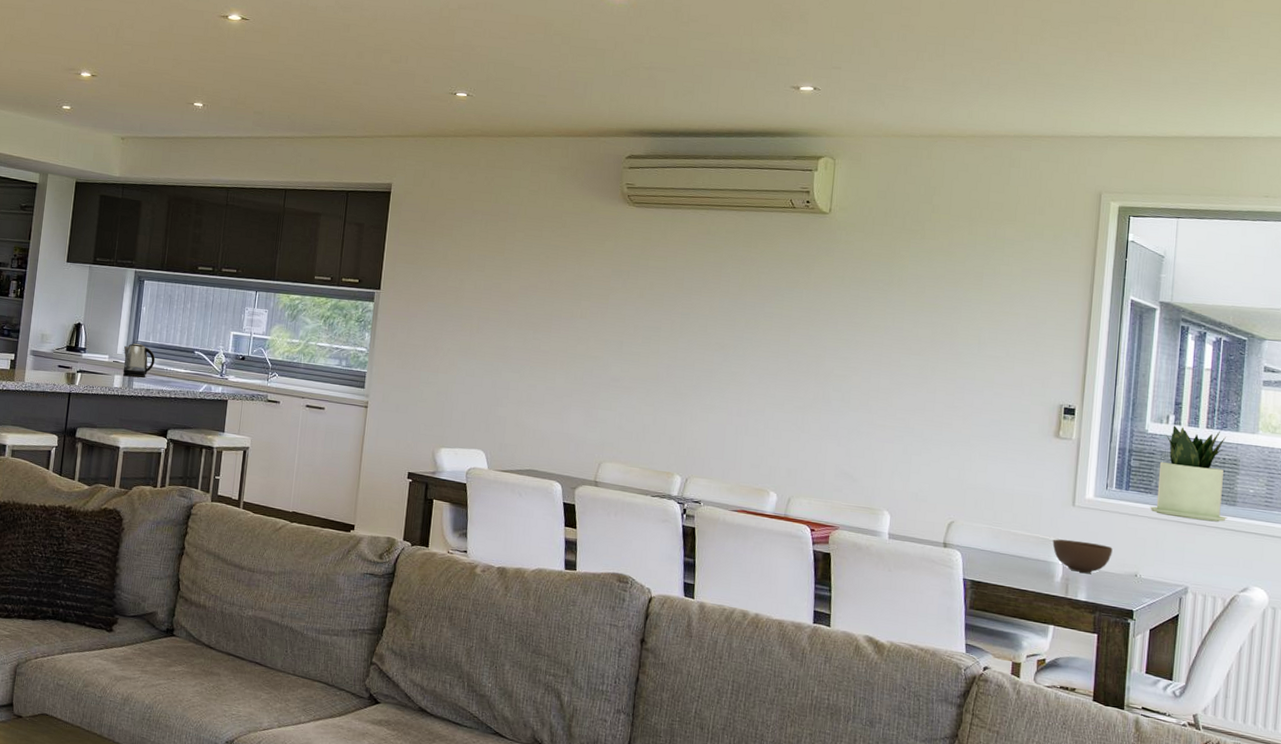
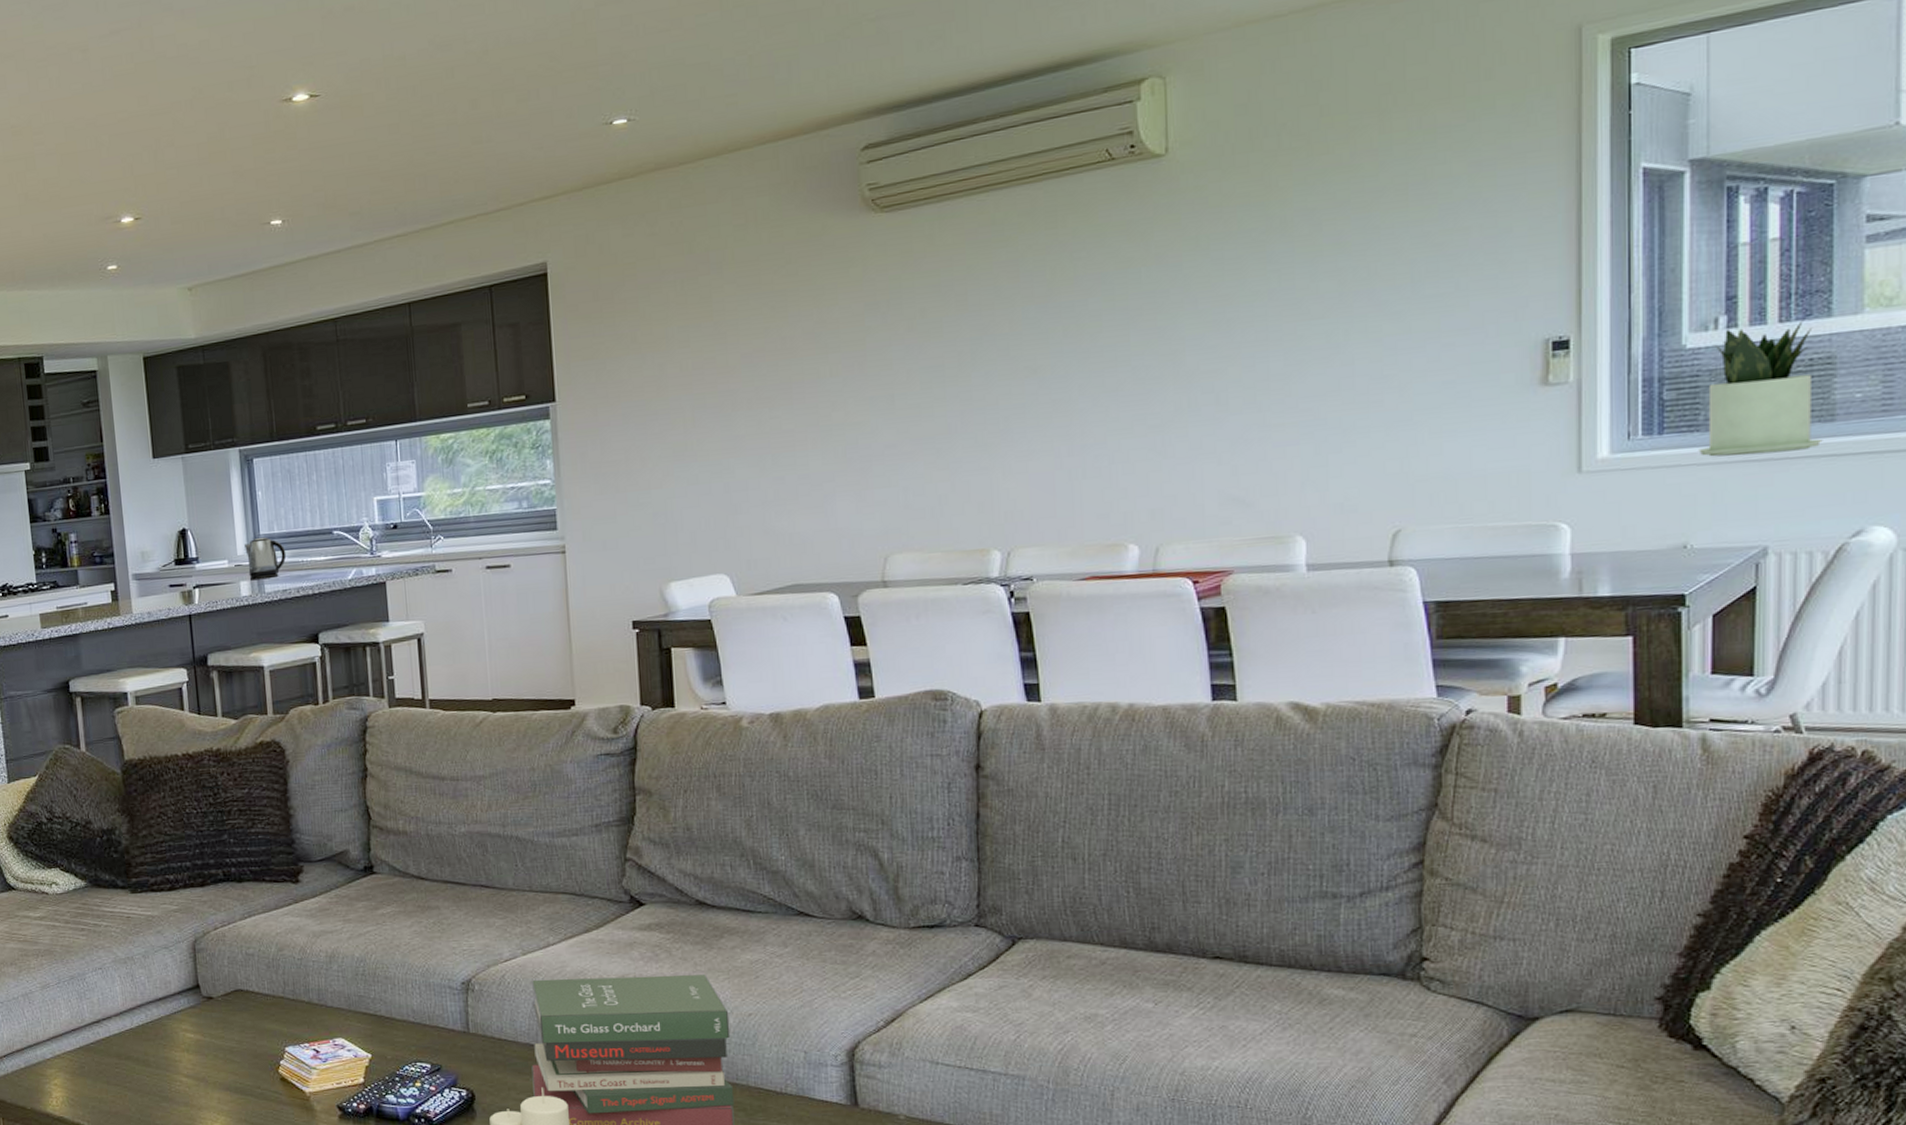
bowl: present [1052,539,1113,573] -> none [1552,515,1646,560]

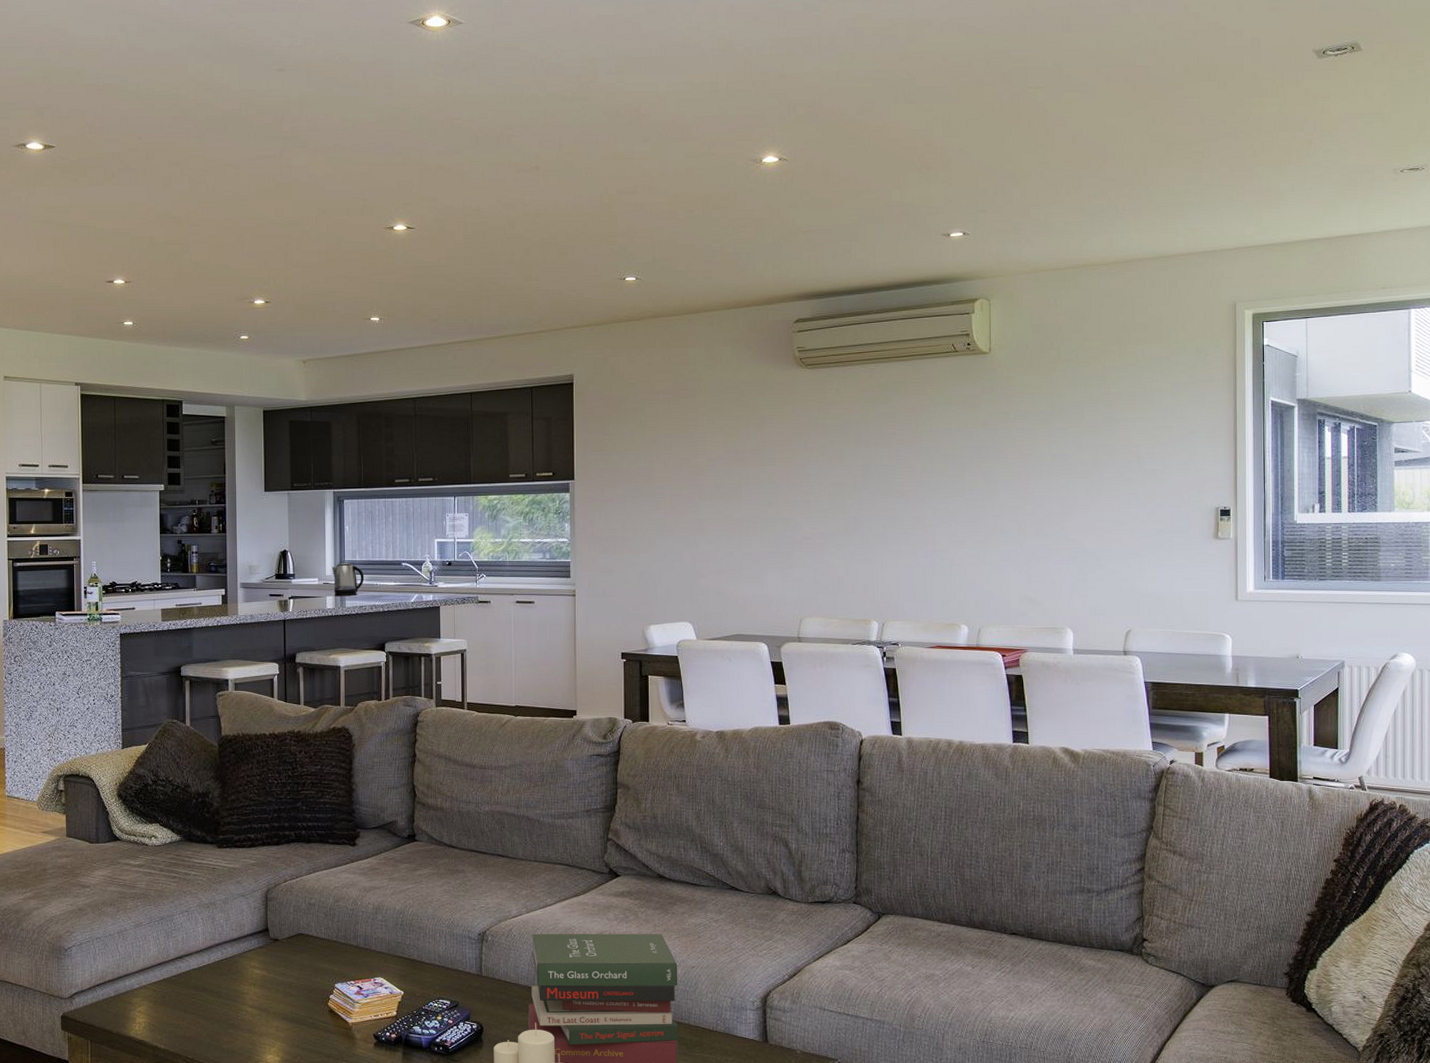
planter: present [1698,320,1823,457] -> none [1305,512,1374,599]

